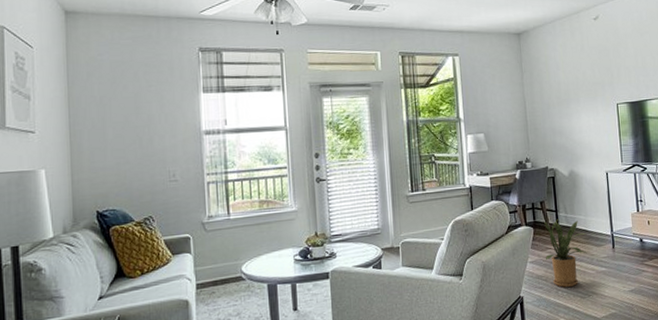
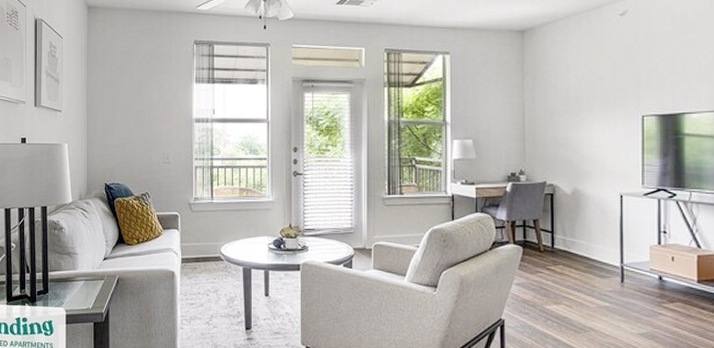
house plant: present [544,219,587,288] -> none [534,241,589,318]

